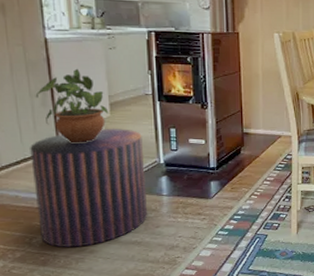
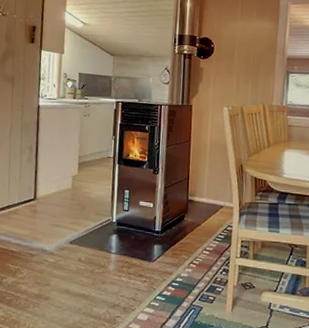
stool: present [30,129,148,248] -> none [10,185,101,293]
potted plant: present [35,68,109,142] -> none [24,131,77,196]

